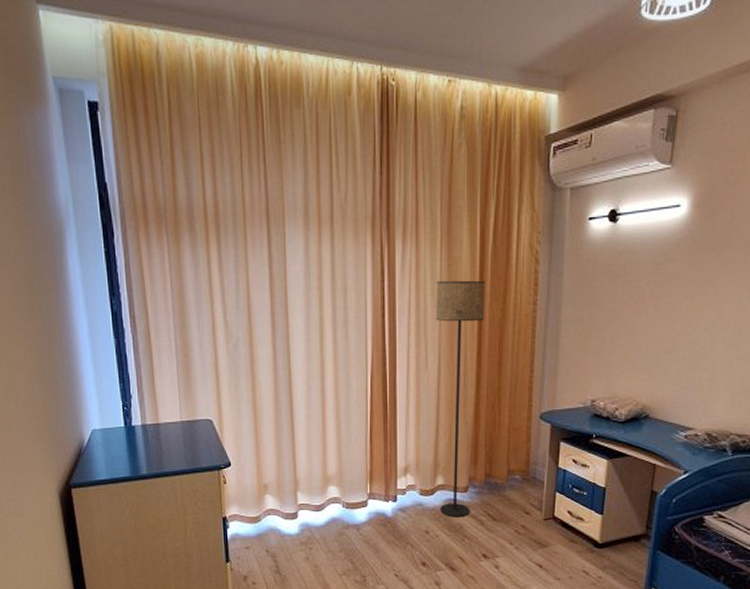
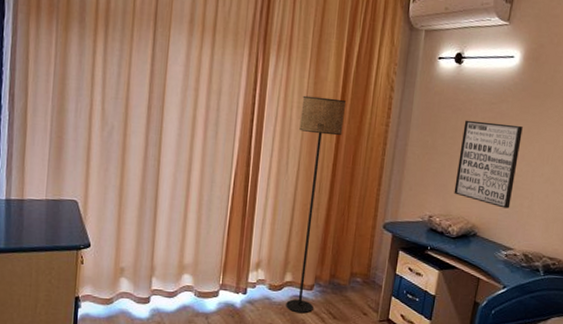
wall art: none [618,286,696,383] -> present [454,120,523,209]

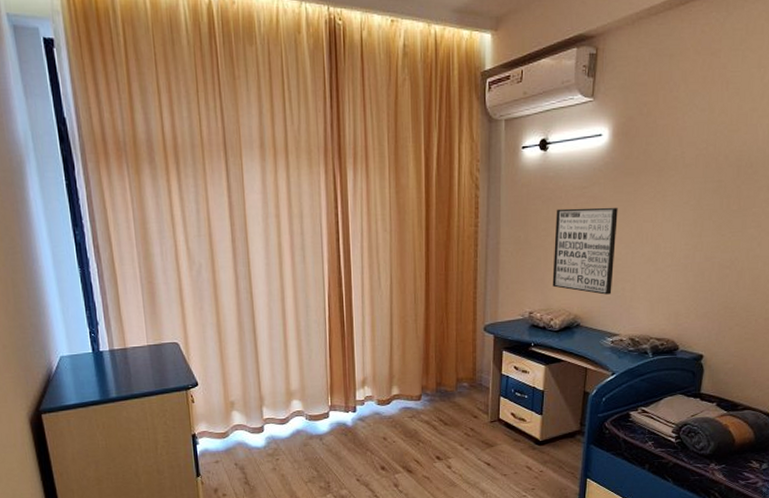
floor lamp: present [286,95,346,314] -> none [386,205,431,424]

